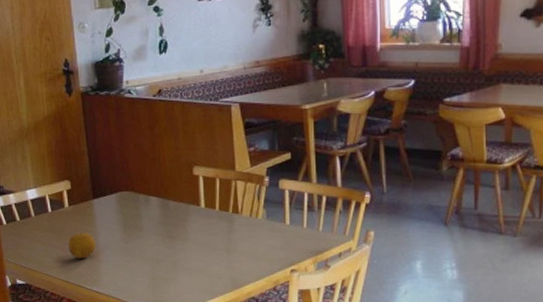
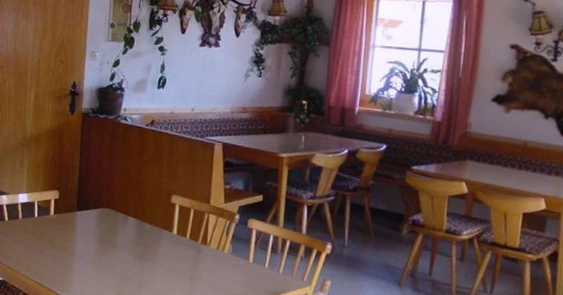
fruit: present [67,233,96,259] -> none [46,240,72,265]

